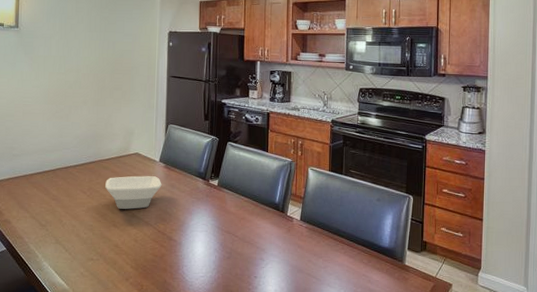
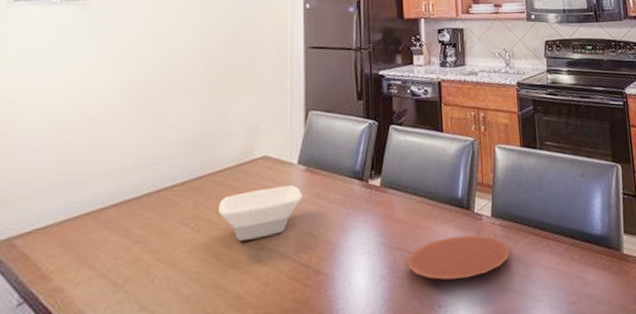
plate: none [234,230,312,261] -> present [407,235,510,280]

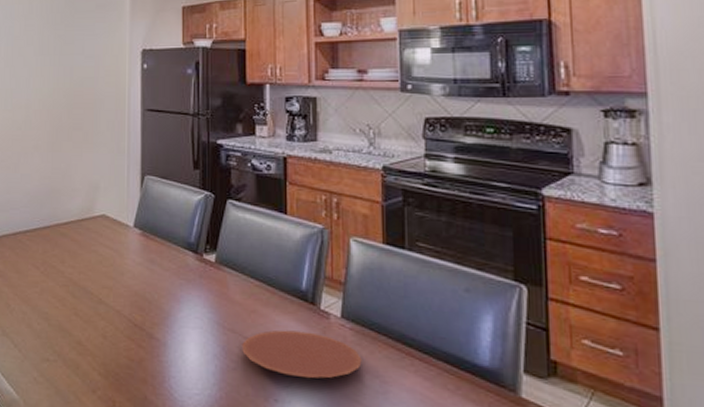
bowl: present [219,185,303,241] -> none [64,246,138,293]

